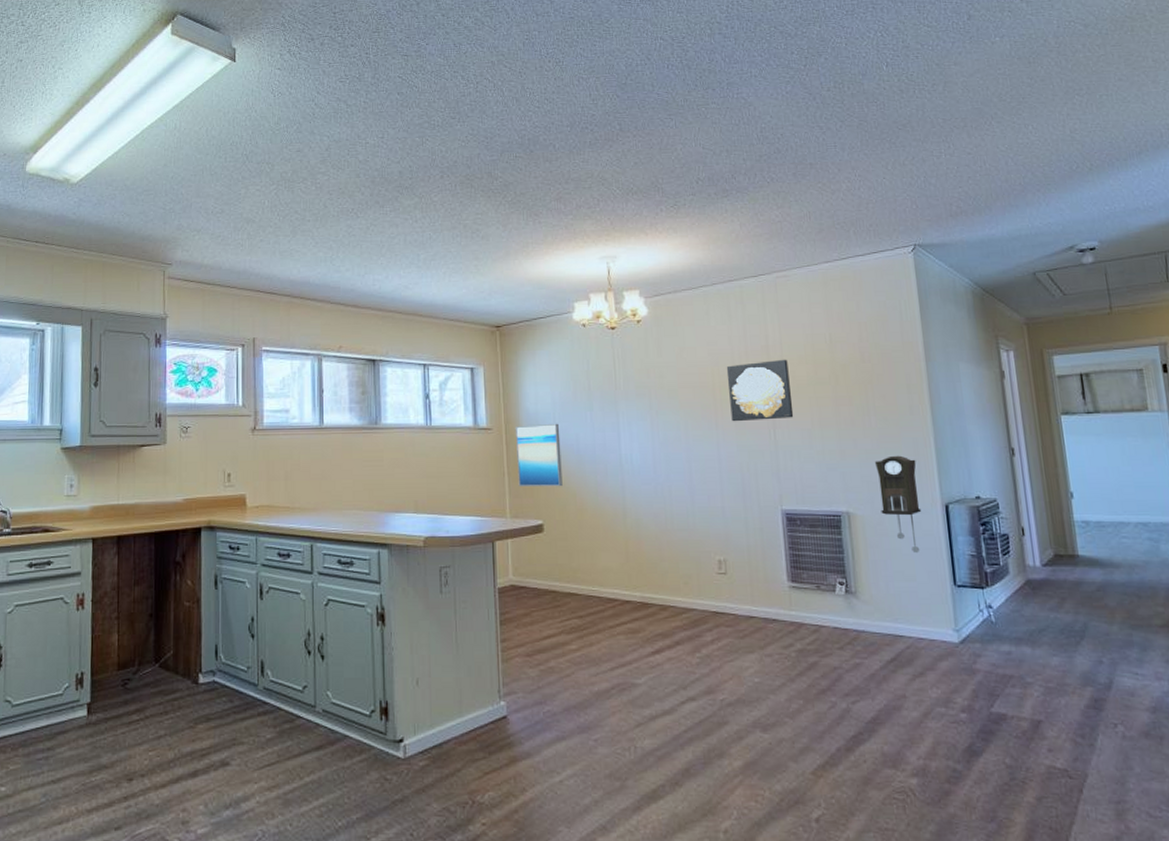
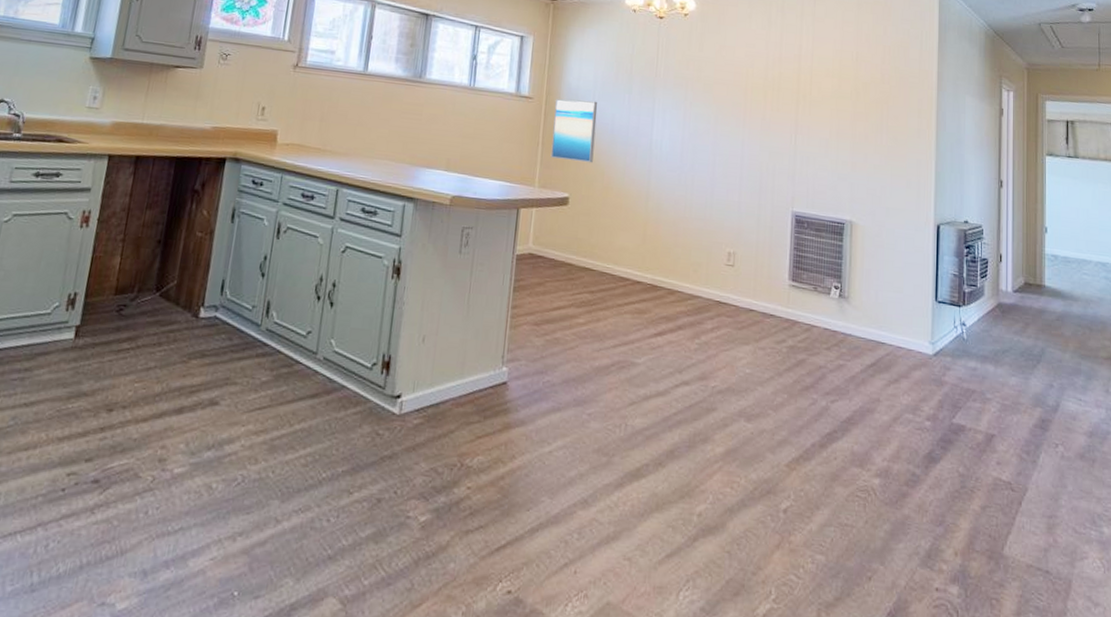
wall art: present [726,359,794,422] -> none [758,68,816,126]
pendulum clock: present [874,455,922,554] -> none [880,173,917,267]

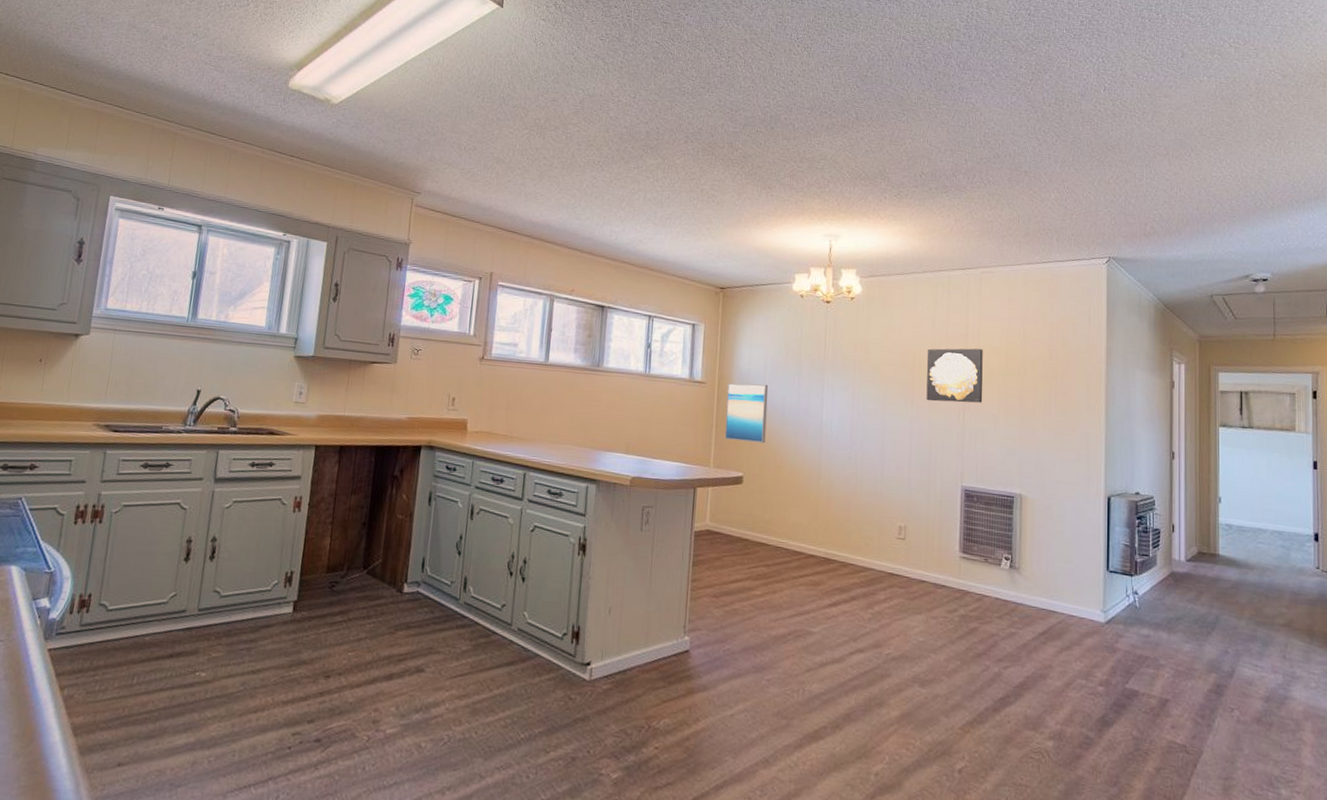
wall art: none [758,68,816,126] -> present [926,348,983,403]

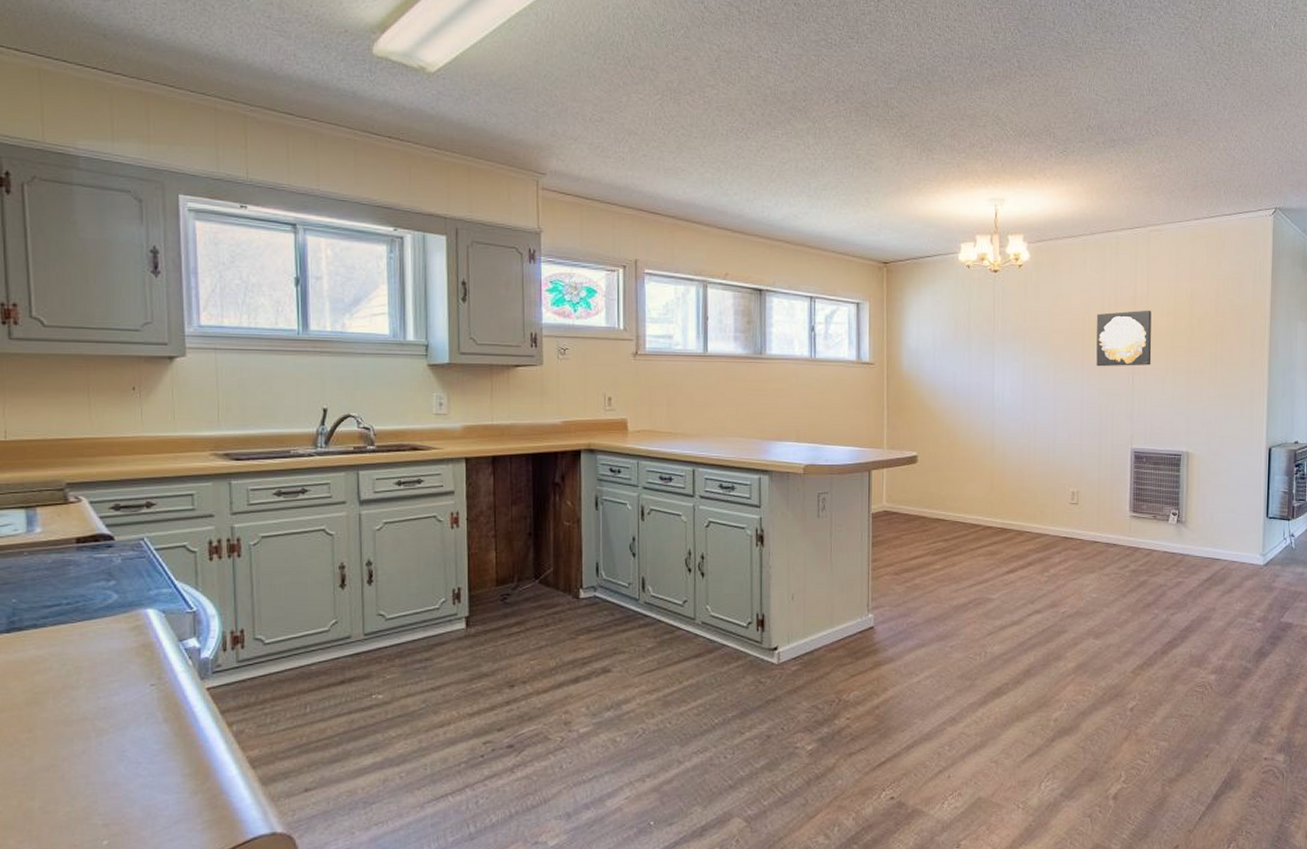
wall art: present [724,383,769,444] -> none [896,361,939,421]

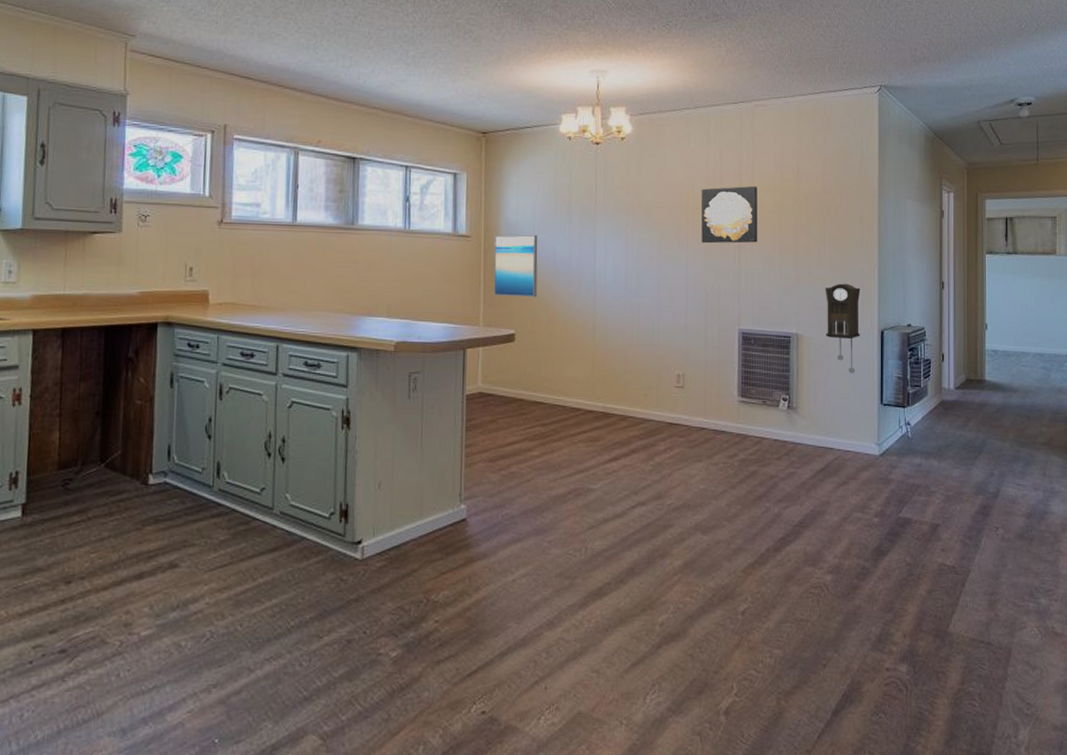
wall art: none [896,361,939,421] -> present [493,234,538,298]
pendulum clock: none [1215,403,1250,490] -> present [825,283,861,374]

